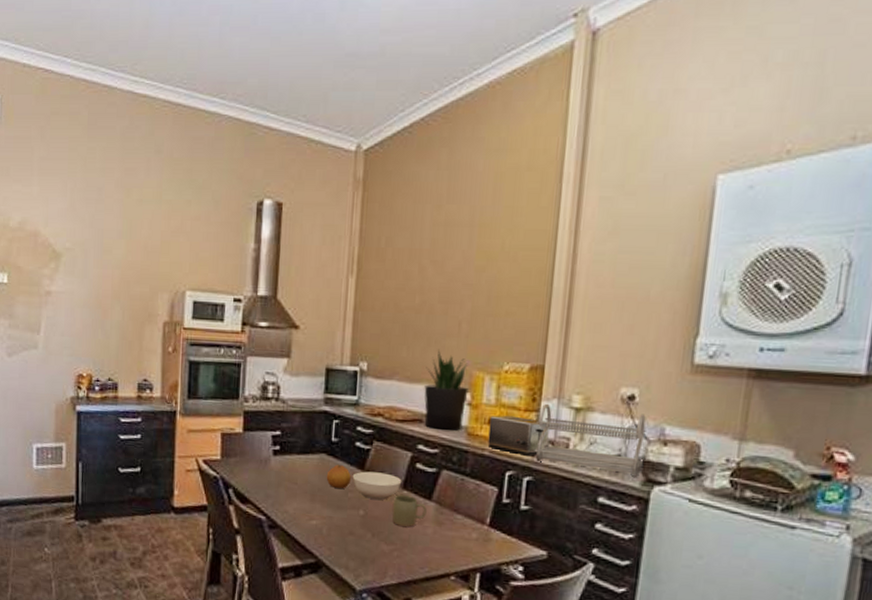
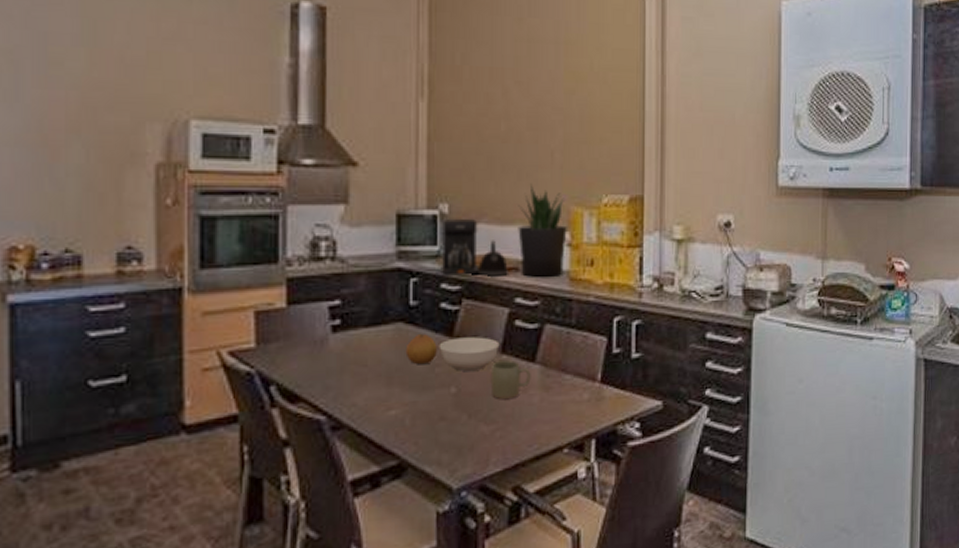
coffee maker: none [357,374,391,423] -> present [440,218,480,277]
kettle: none [388,395,414,427] -> present [478,240,508,278]
toaster: present [488,415,549,456] -> none [592,254,654,297]
dish rack: present [534,403,646,478] -> none [640,237,743,309]

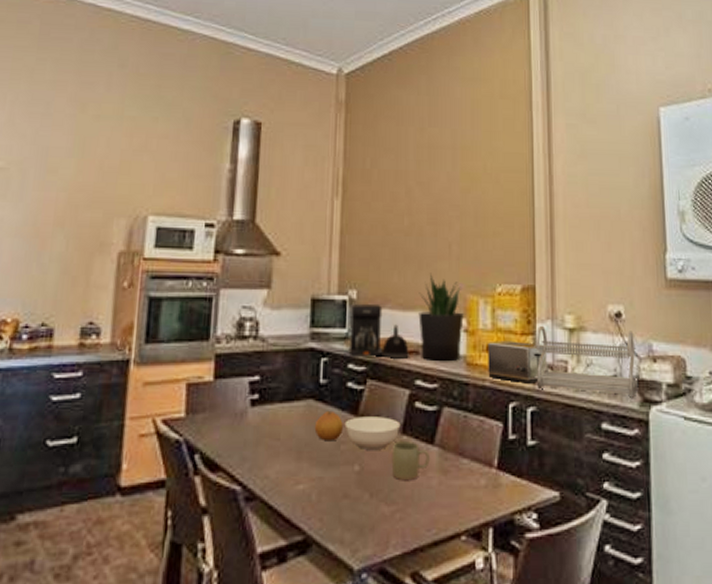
toaster: none [592,254,654,297] -> present [488,340,547,384]
dish rack: none [640,237,743,309] -> present [534,325,638,399]

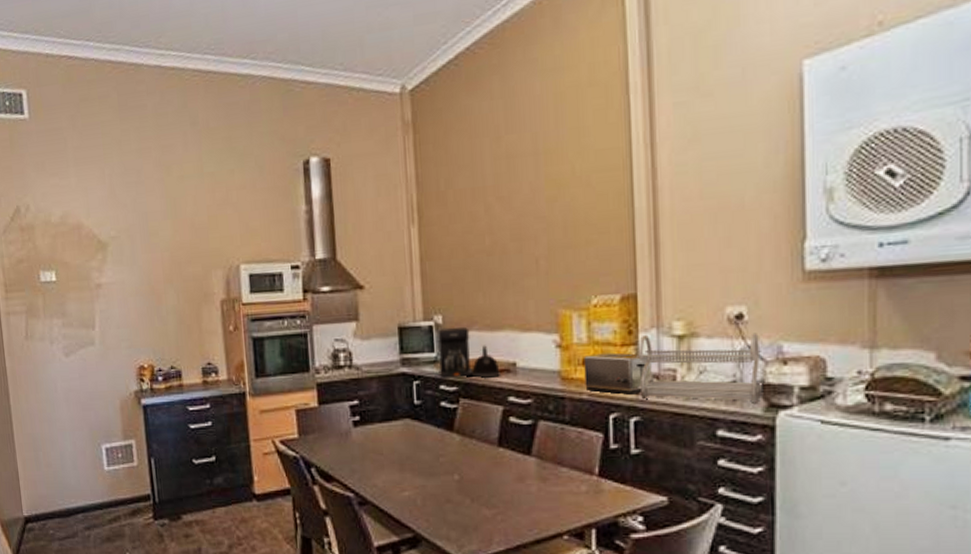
fruit: present [314,410,343,442] -> none [413,428,440,455]
bowl: present [344,416,401,451] -> none [441,431,496,462]
mug: present [391,442,430,479] -> none [489,453,528,487]
planter: present [418,273,464,361] -> none [506,291,557,378]

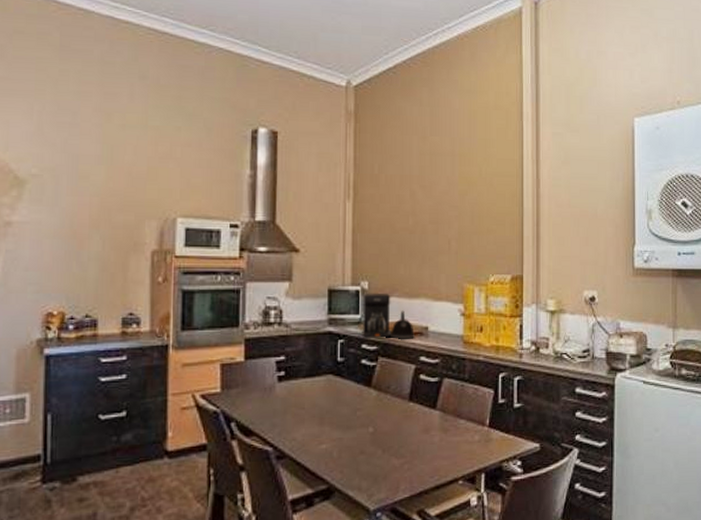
toaster: present [584,352,652,395] -> none [482,322,531,358]
dish rack: present [636,332,762,405] -> none [521,309,606,368]

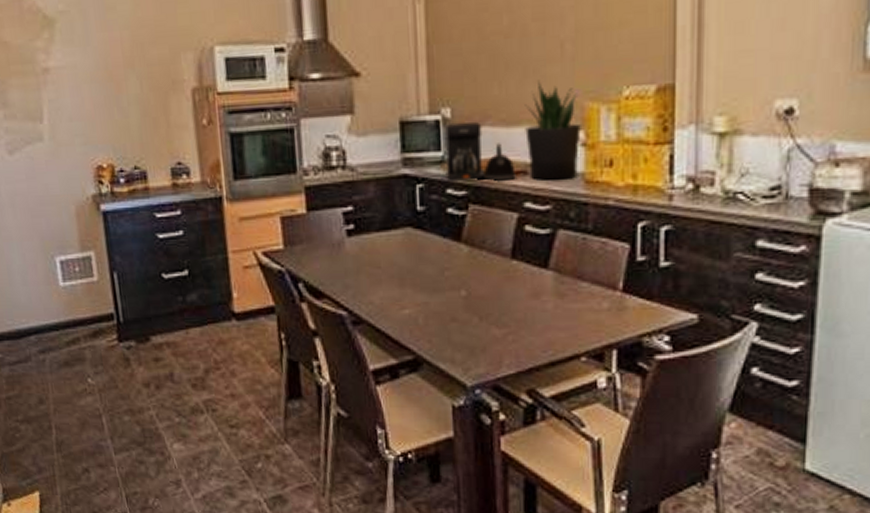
planter: none [422,265,461,340] -> present [524,80,581,181]

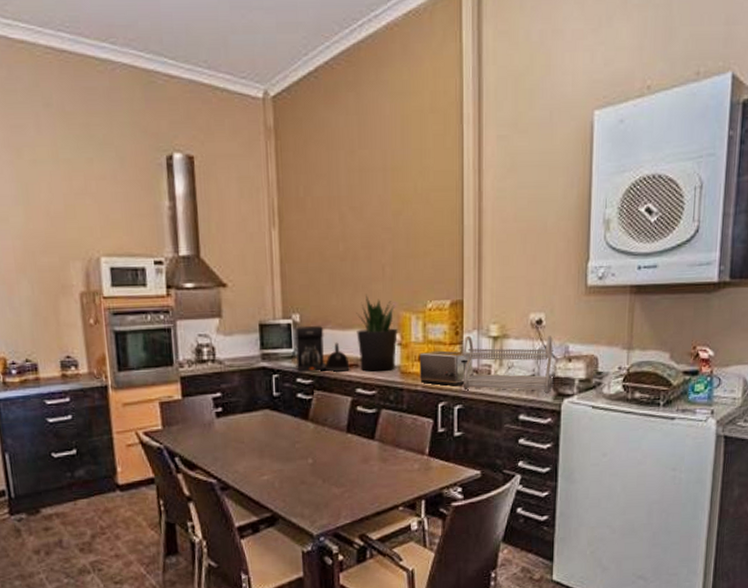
toaster: none [611,152,687,200] -> present [420,350,472,386]
dish rack: none [671,130,811,212] -> present [461,335,553,394]

